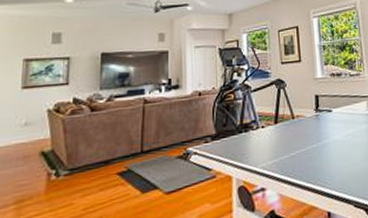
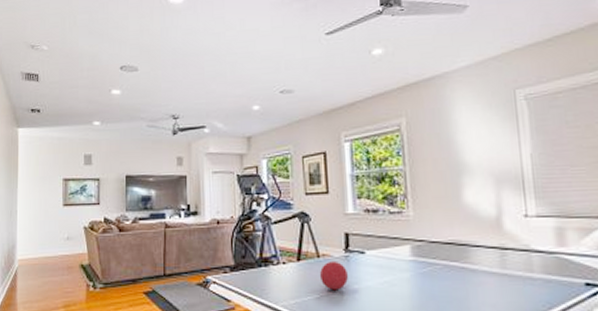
ball: none [295,120,319,148] -> present [320,260,348,291]

